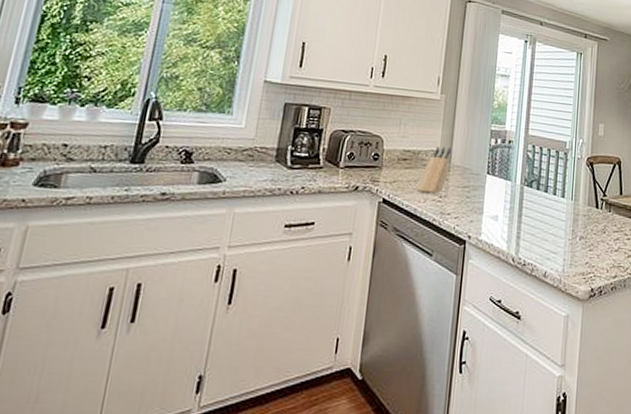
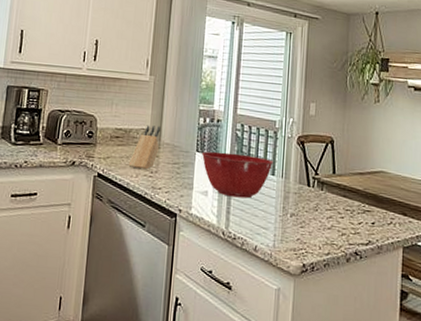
mixing bowl: none [492,174,564,222] -> present [201,151,274,199]

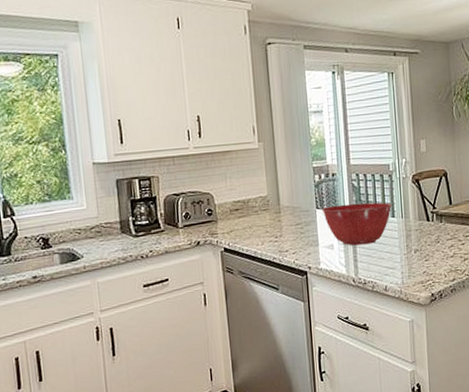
knife block: present [128,125,160,170] -> none [252,191,280,237]

